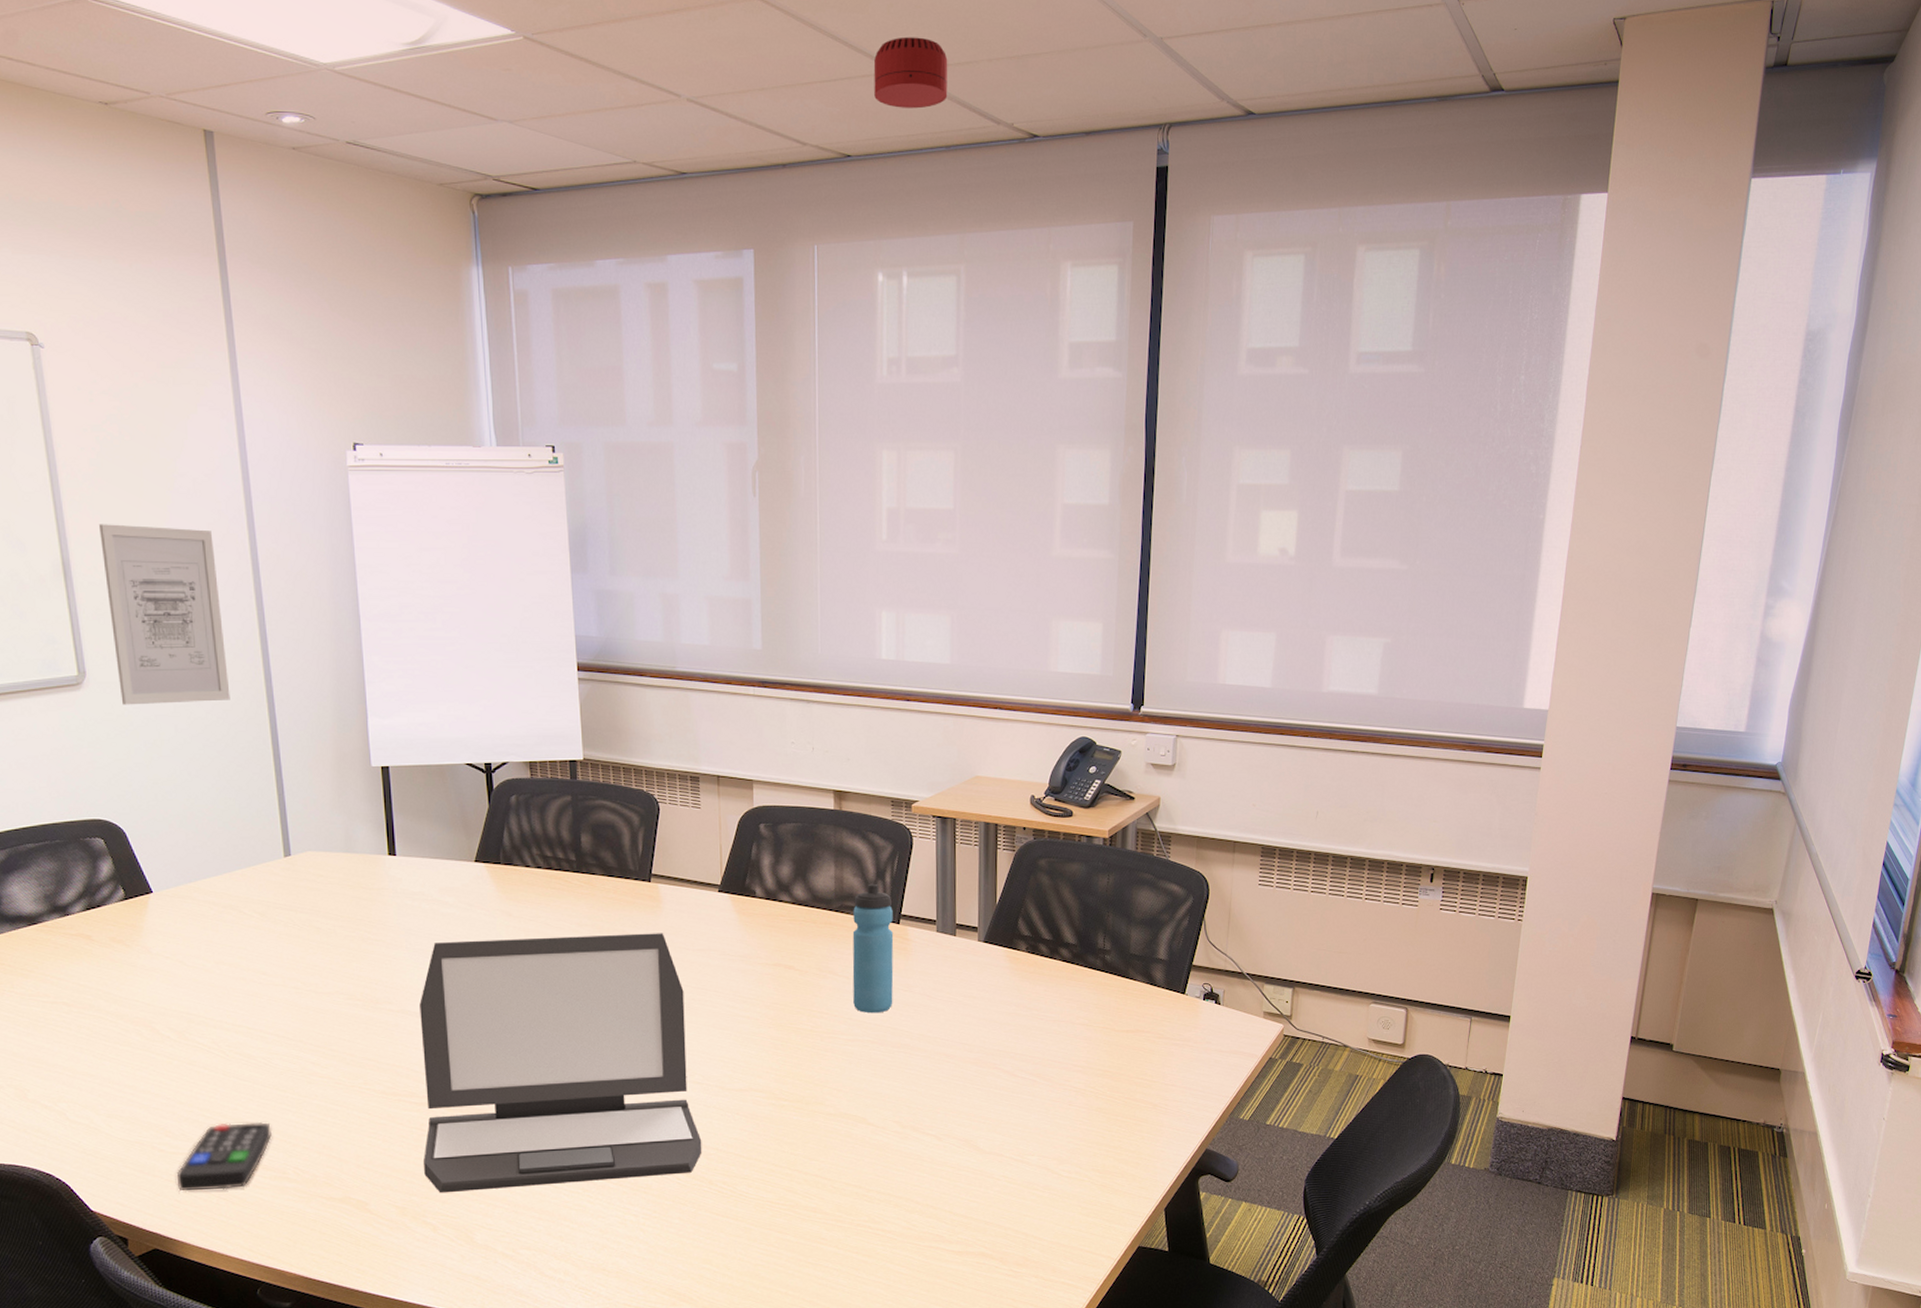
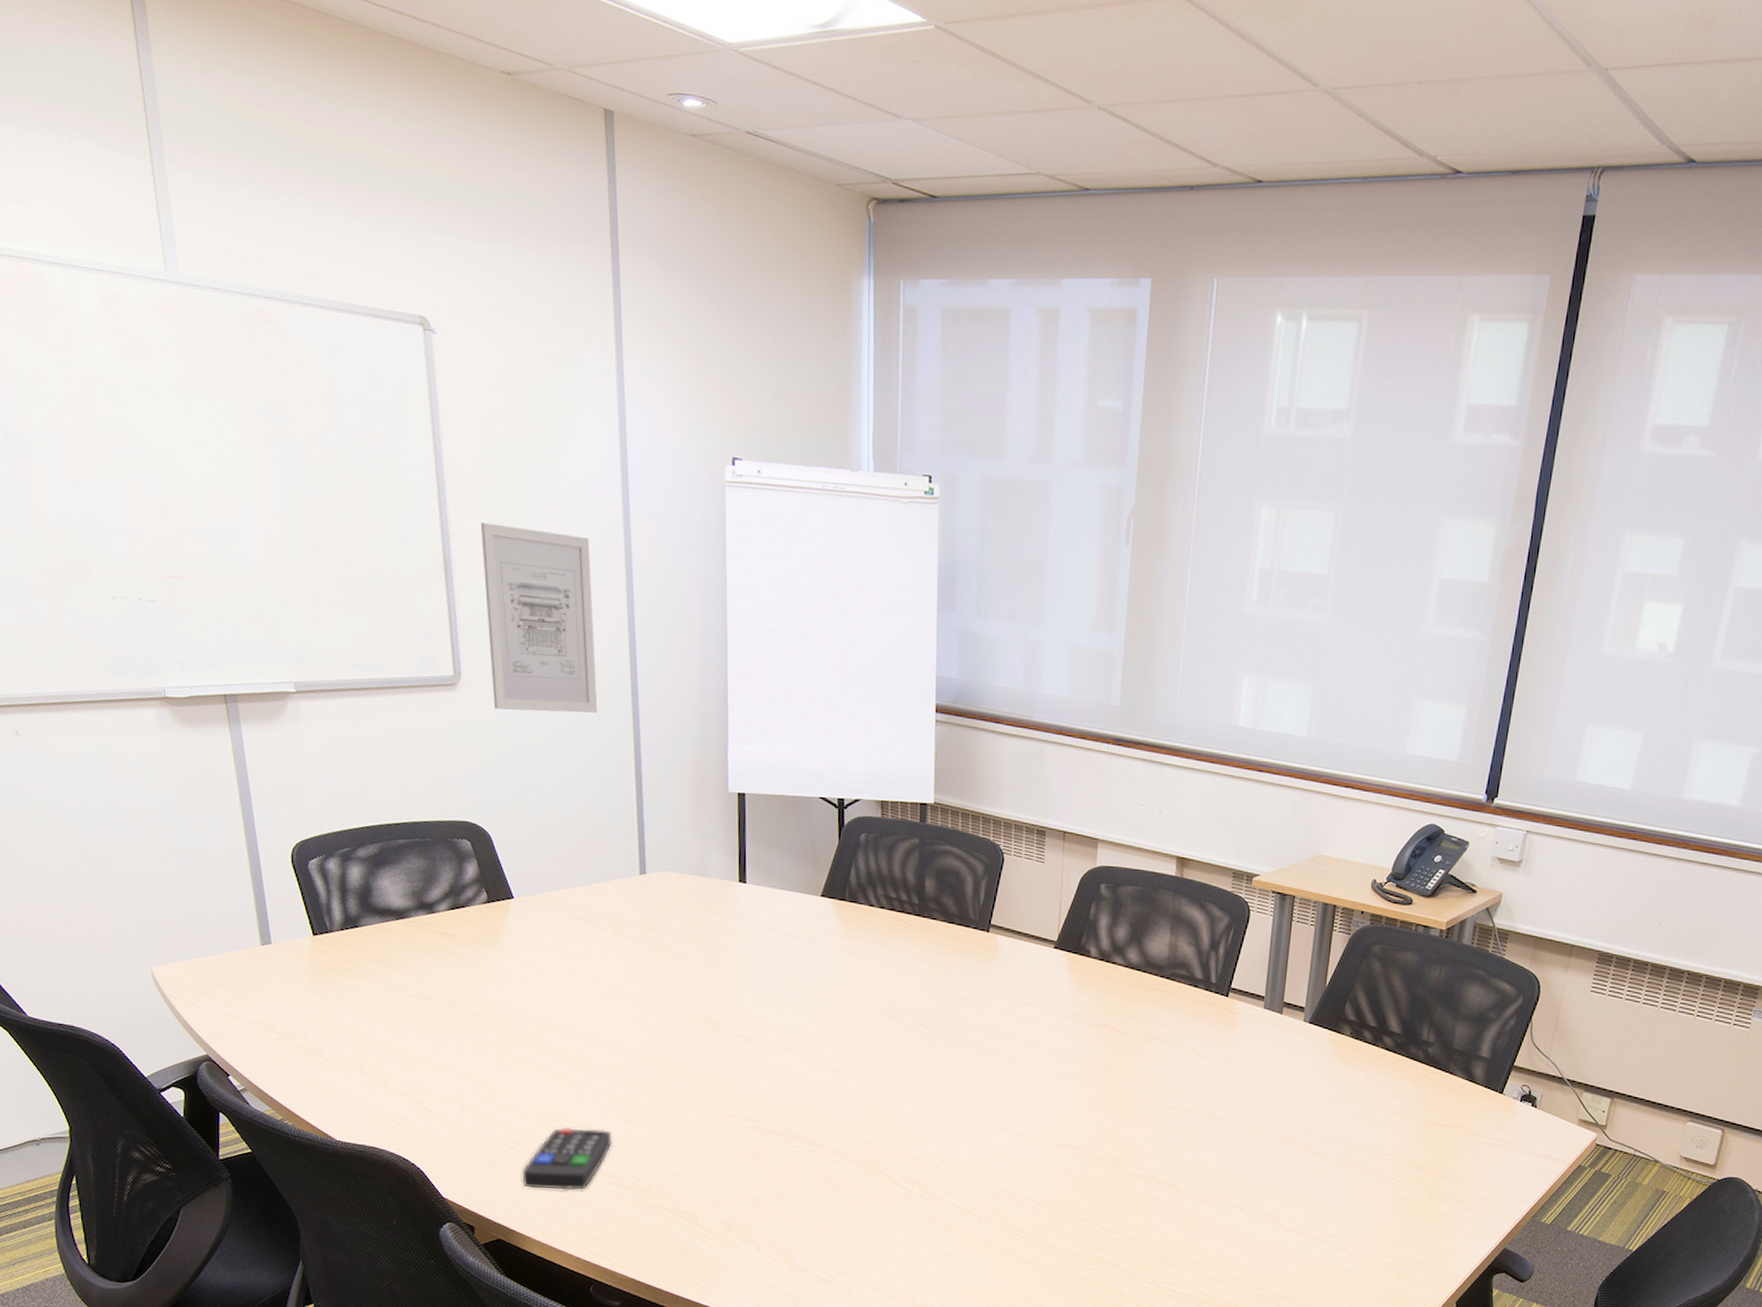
laptop: present [420,933,702,1193] -> none [752,973,1016,1220]
water bottle: present [852,883,894,1014] -> none [1175,954,1223,1083]
smoke detector: present [873,37,948,109] -> none [1293,50,1376,133]

